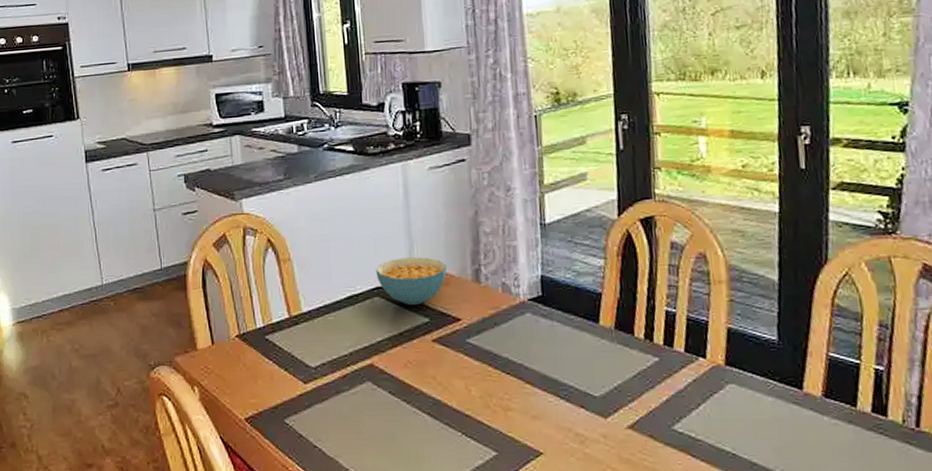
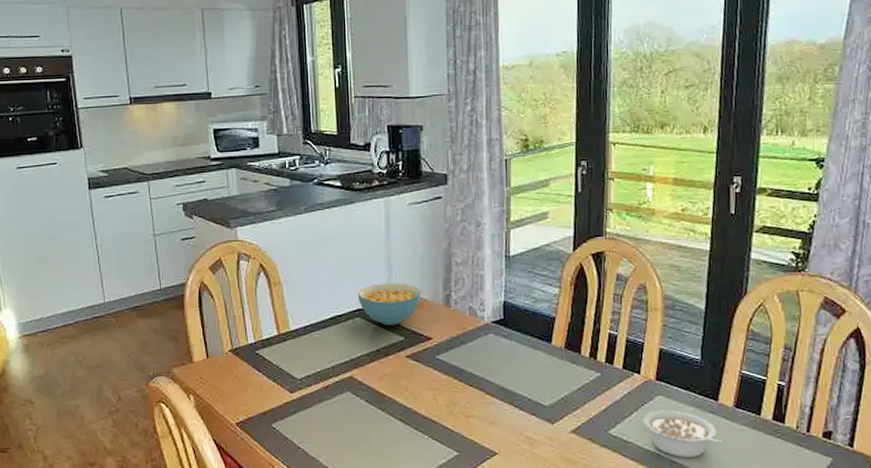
legume: none [713,401,812,458] -> present [643,410,722,457]

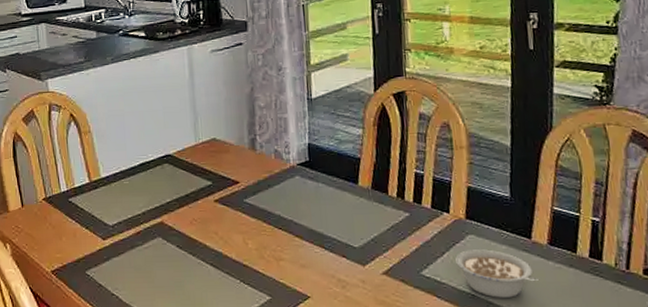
cereal bowl: present [357,283,421,326] -> none [165,128,227,171]

